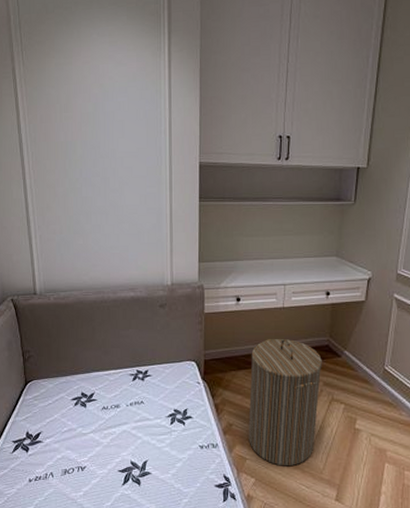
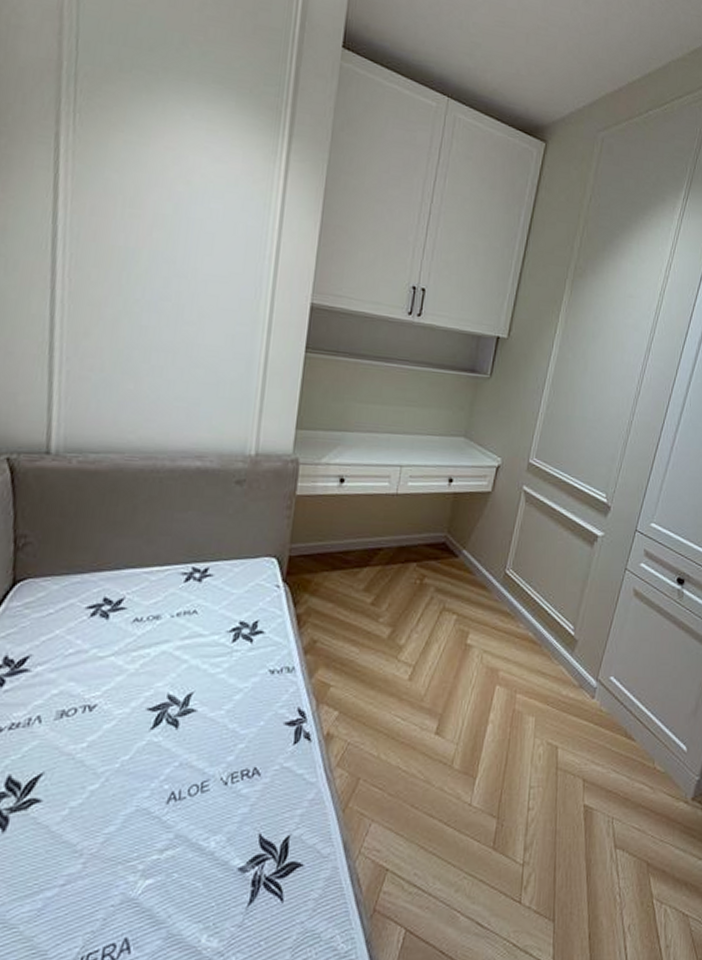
laundry hamper: present [248,339,322,467] -> none [336,532,436,694]

